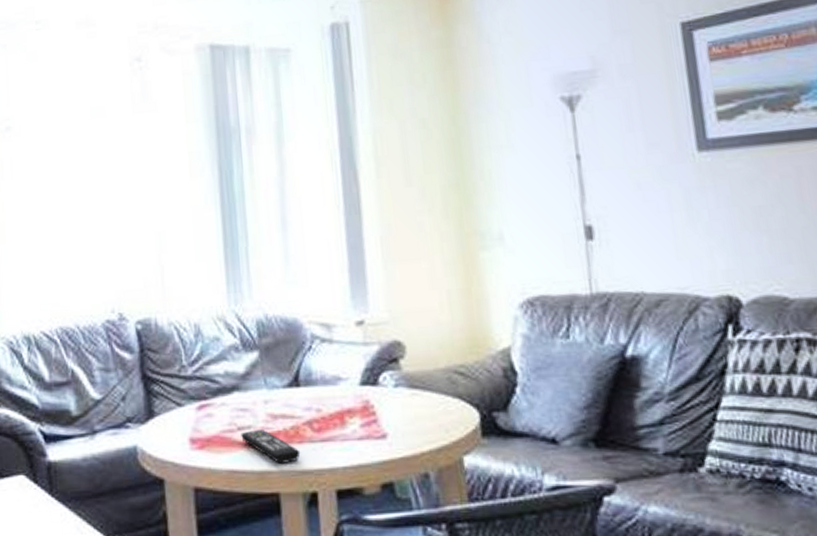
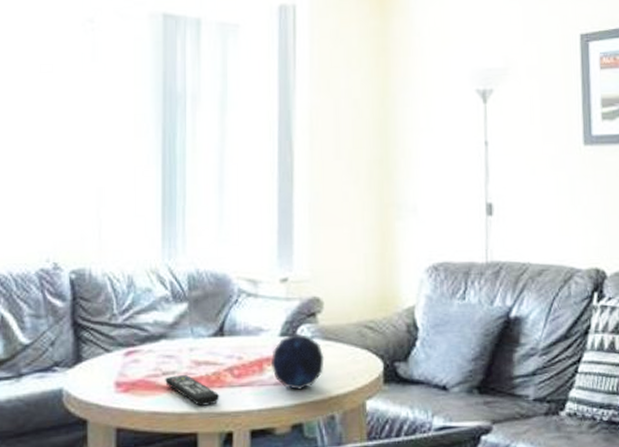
decorative orb: none [353,382,412,445] -> present [272,333,324,390]

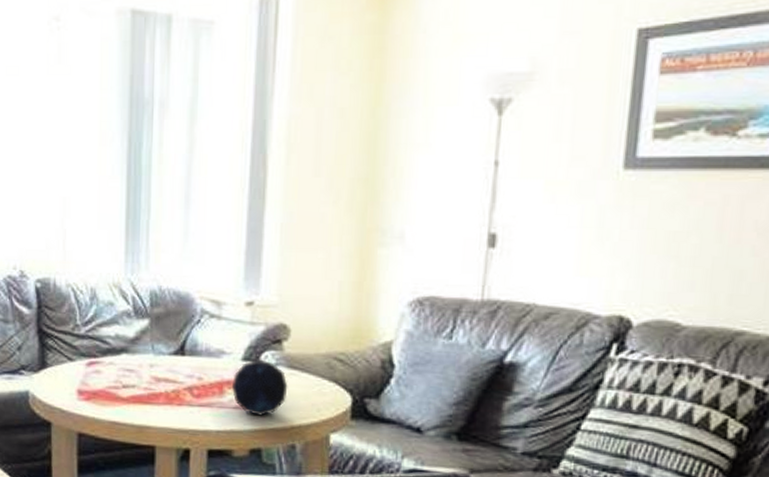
remote control: present [165,375,220,406] -> none [125,389,179,422]

